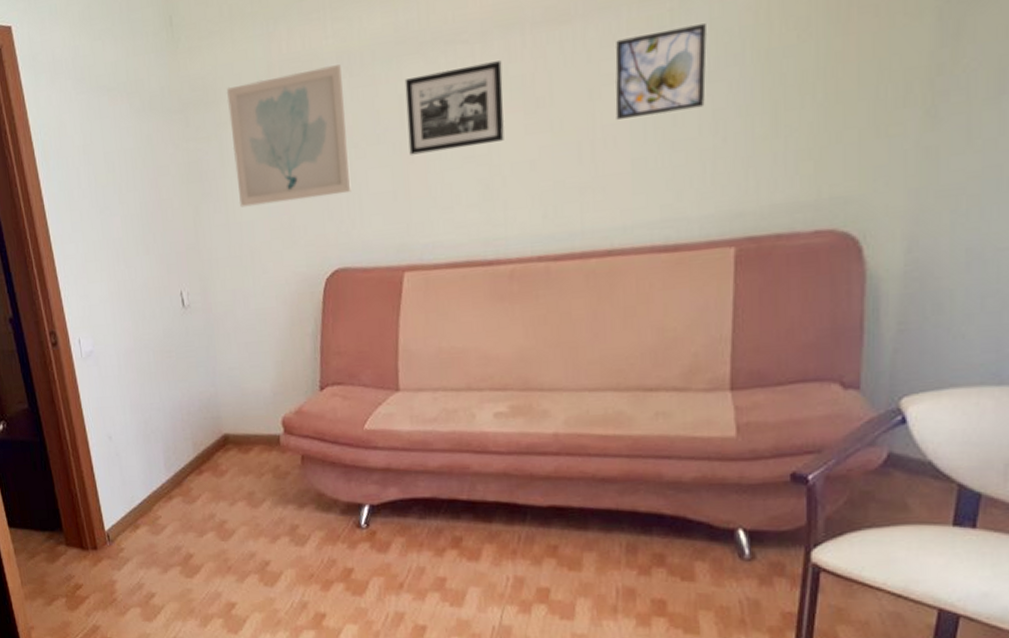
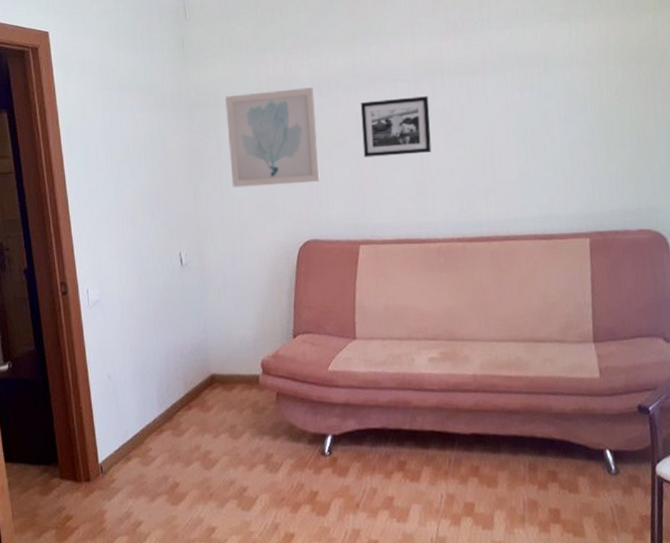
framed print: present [615,23,707,120] -> none [505,85,564,144]

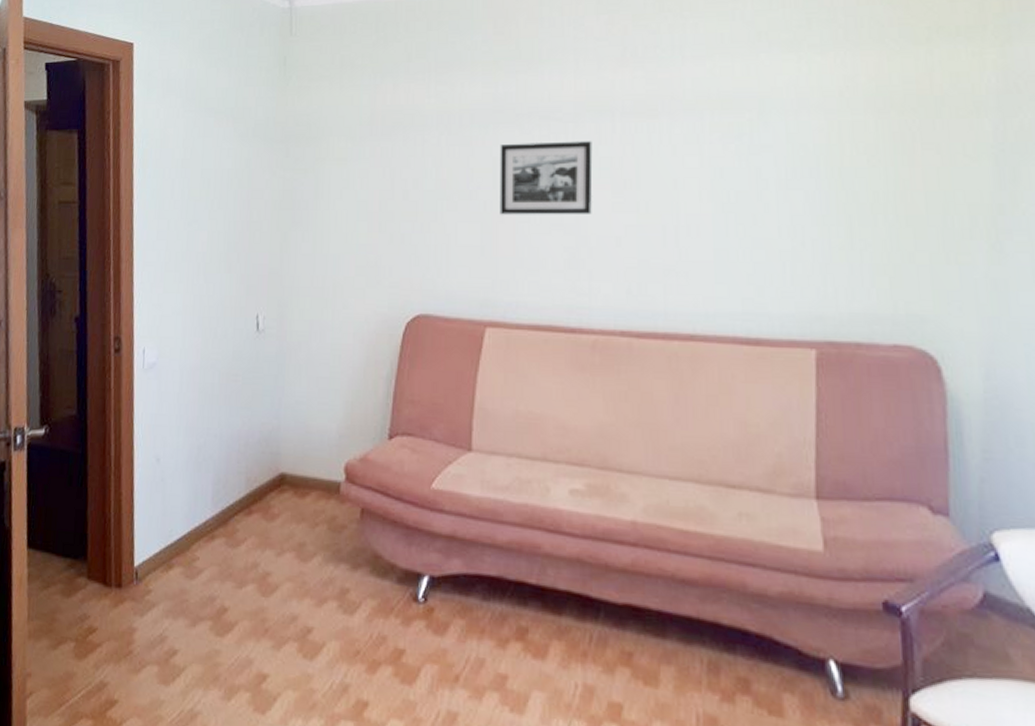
wall art: present [224,87,320,188] -> none [328,122,441,242]

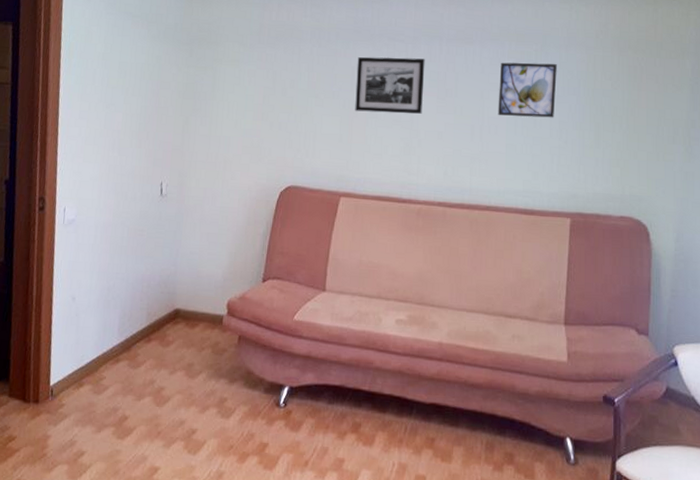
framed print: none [698,137,784,211] -> present [497,62,557,118]

